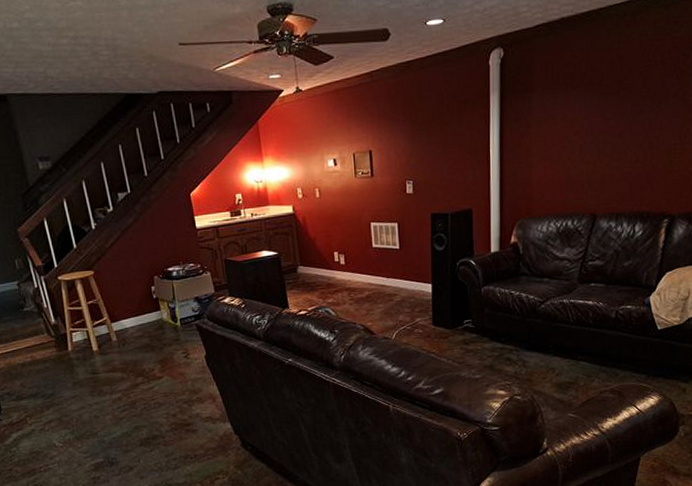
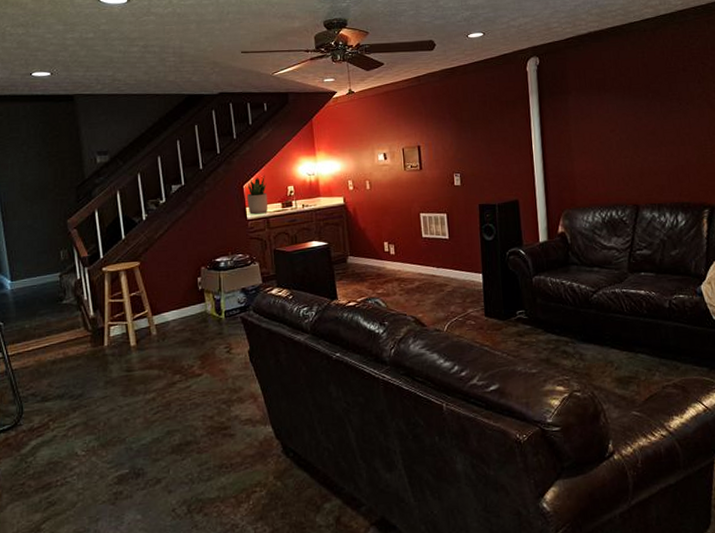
planter: none [194,182,217,224] -> present [247,175,268,215]

